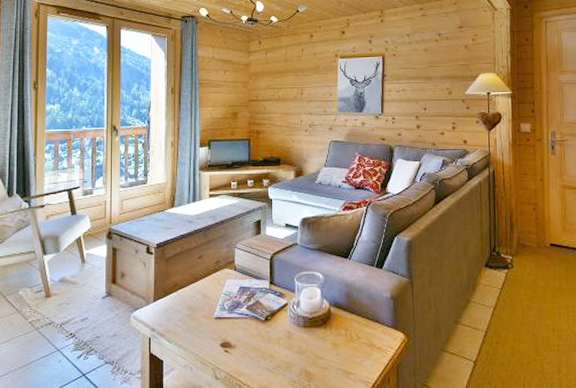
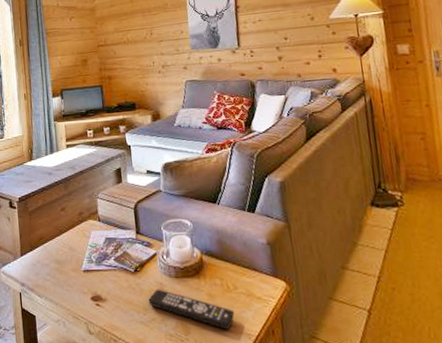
remote control: none [276,337,356,377] -> present [148,289,235,330]

